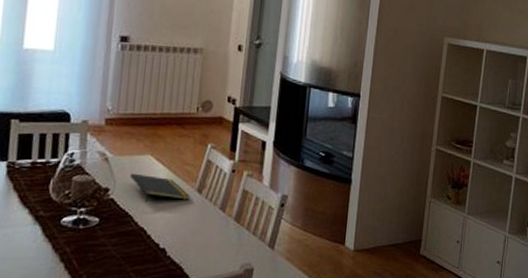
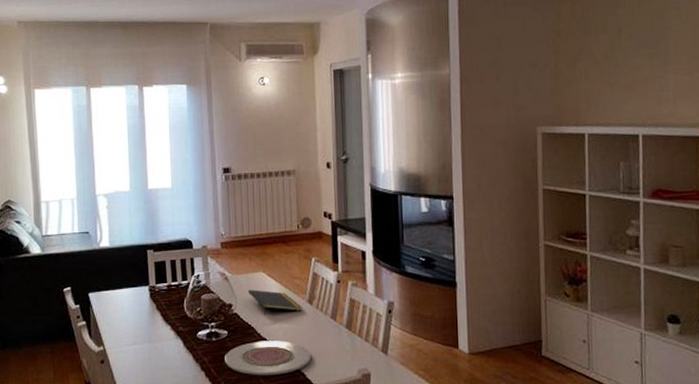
plate: none [91,230,193,270] -> present [225,341,311,376]

